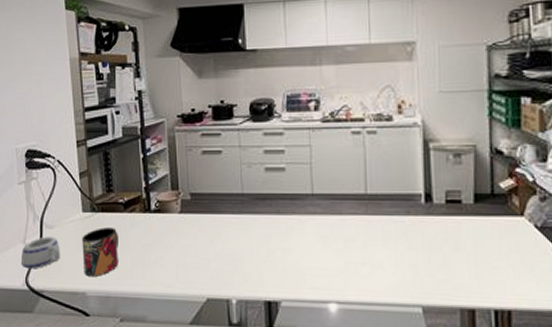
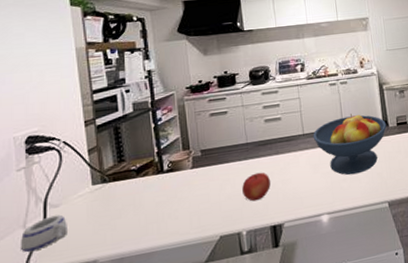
mug: present [82,227,118,276] -> none [92,193,132,244]
fruit: none [234,232,269,267] -> present [242,172,271,202]
fruit bowl: none [325,176,430,260] -> present [313,114,387,175]

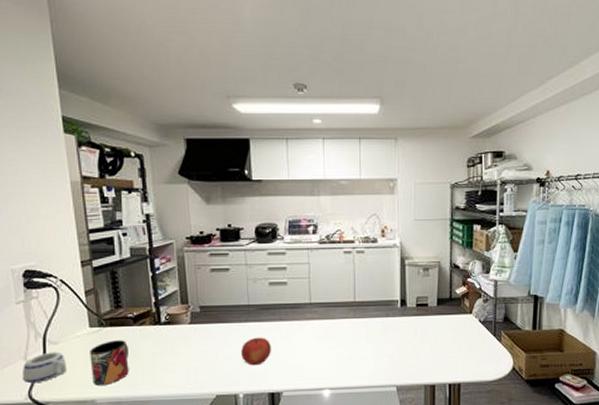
mug: none [92,193,132,244] -> present [90,340,129,385]
fruit bowl: present [313,114,387,175] -> none [321,287,405,353]

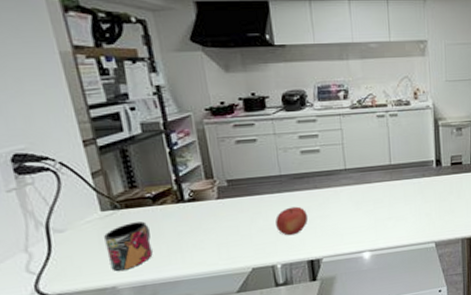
mug: present [23,352,66,384] -> none [24,240,79,277]

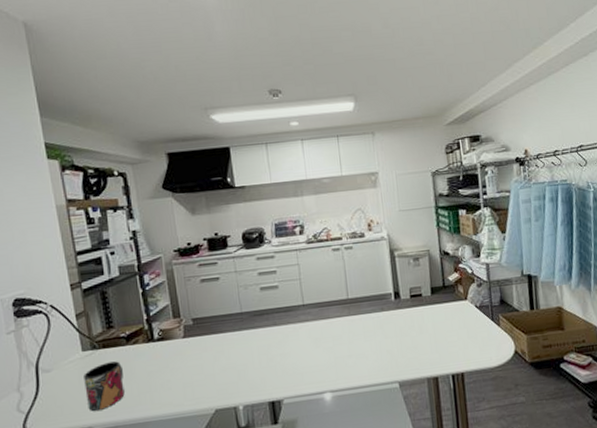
fruit: present [275,206,308,236] -> none [237,344,269,375]

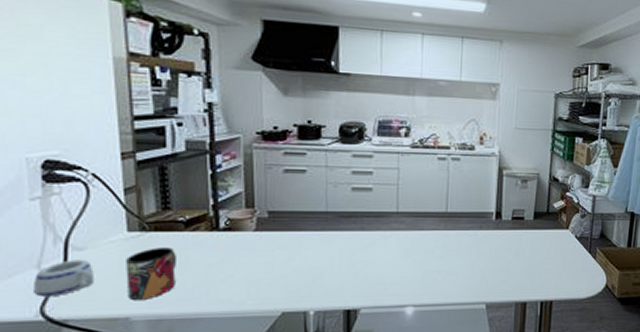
mug: none [16,379,61,416] -> present [34,259,94,298]

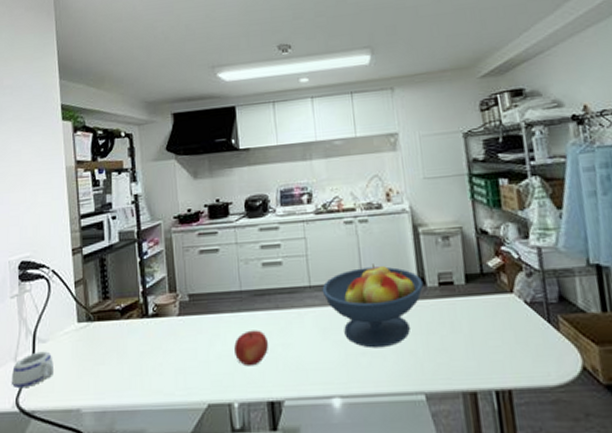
mug: present [126,247,176,300] -> none [77,336,115,391]
fruit: none [315,248,351,280] -> present [234,330,269,367]
fruit bowl: none [408,197,500,267] -> present [322,264,424,348]

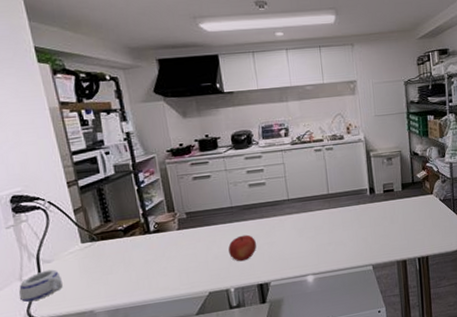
fruit bowl: present [322,264,424,348] -> none [298,180,373,239]

